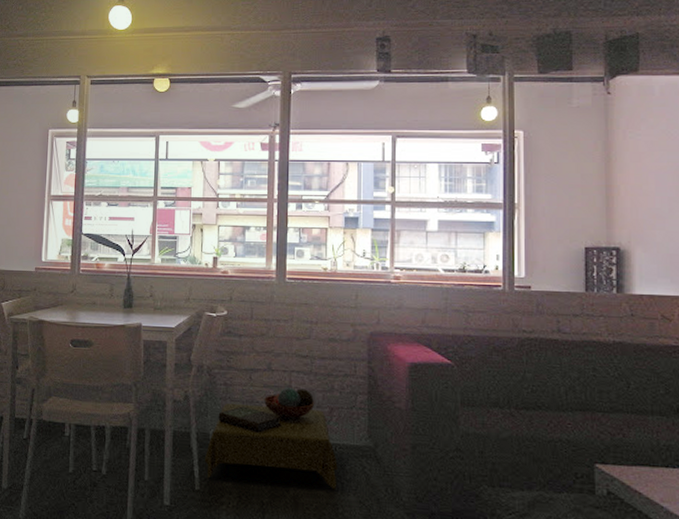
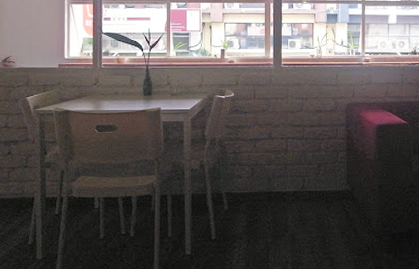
side table: present [204,388,338,490] -> none [218,151,325,229]

